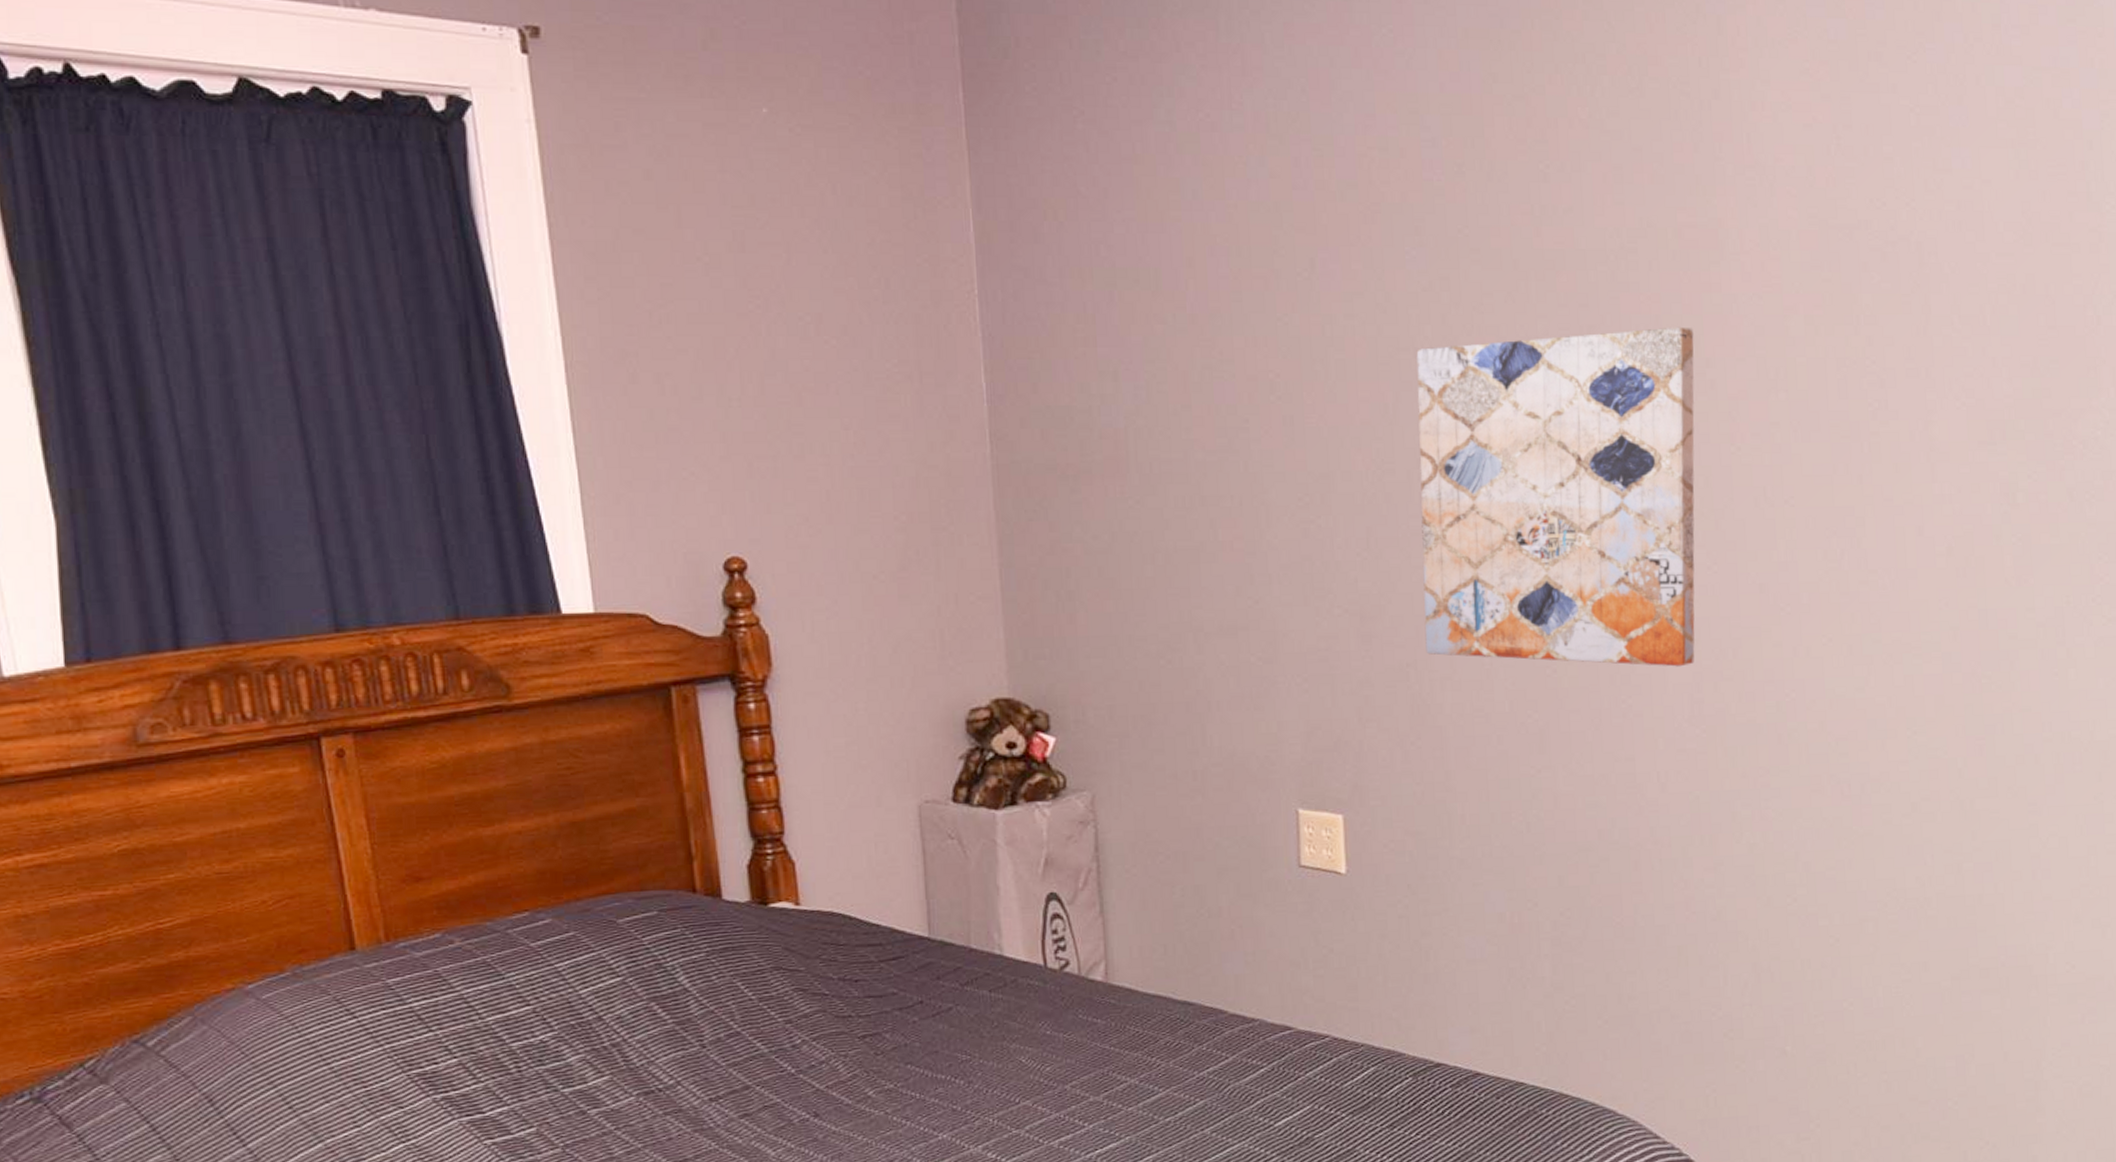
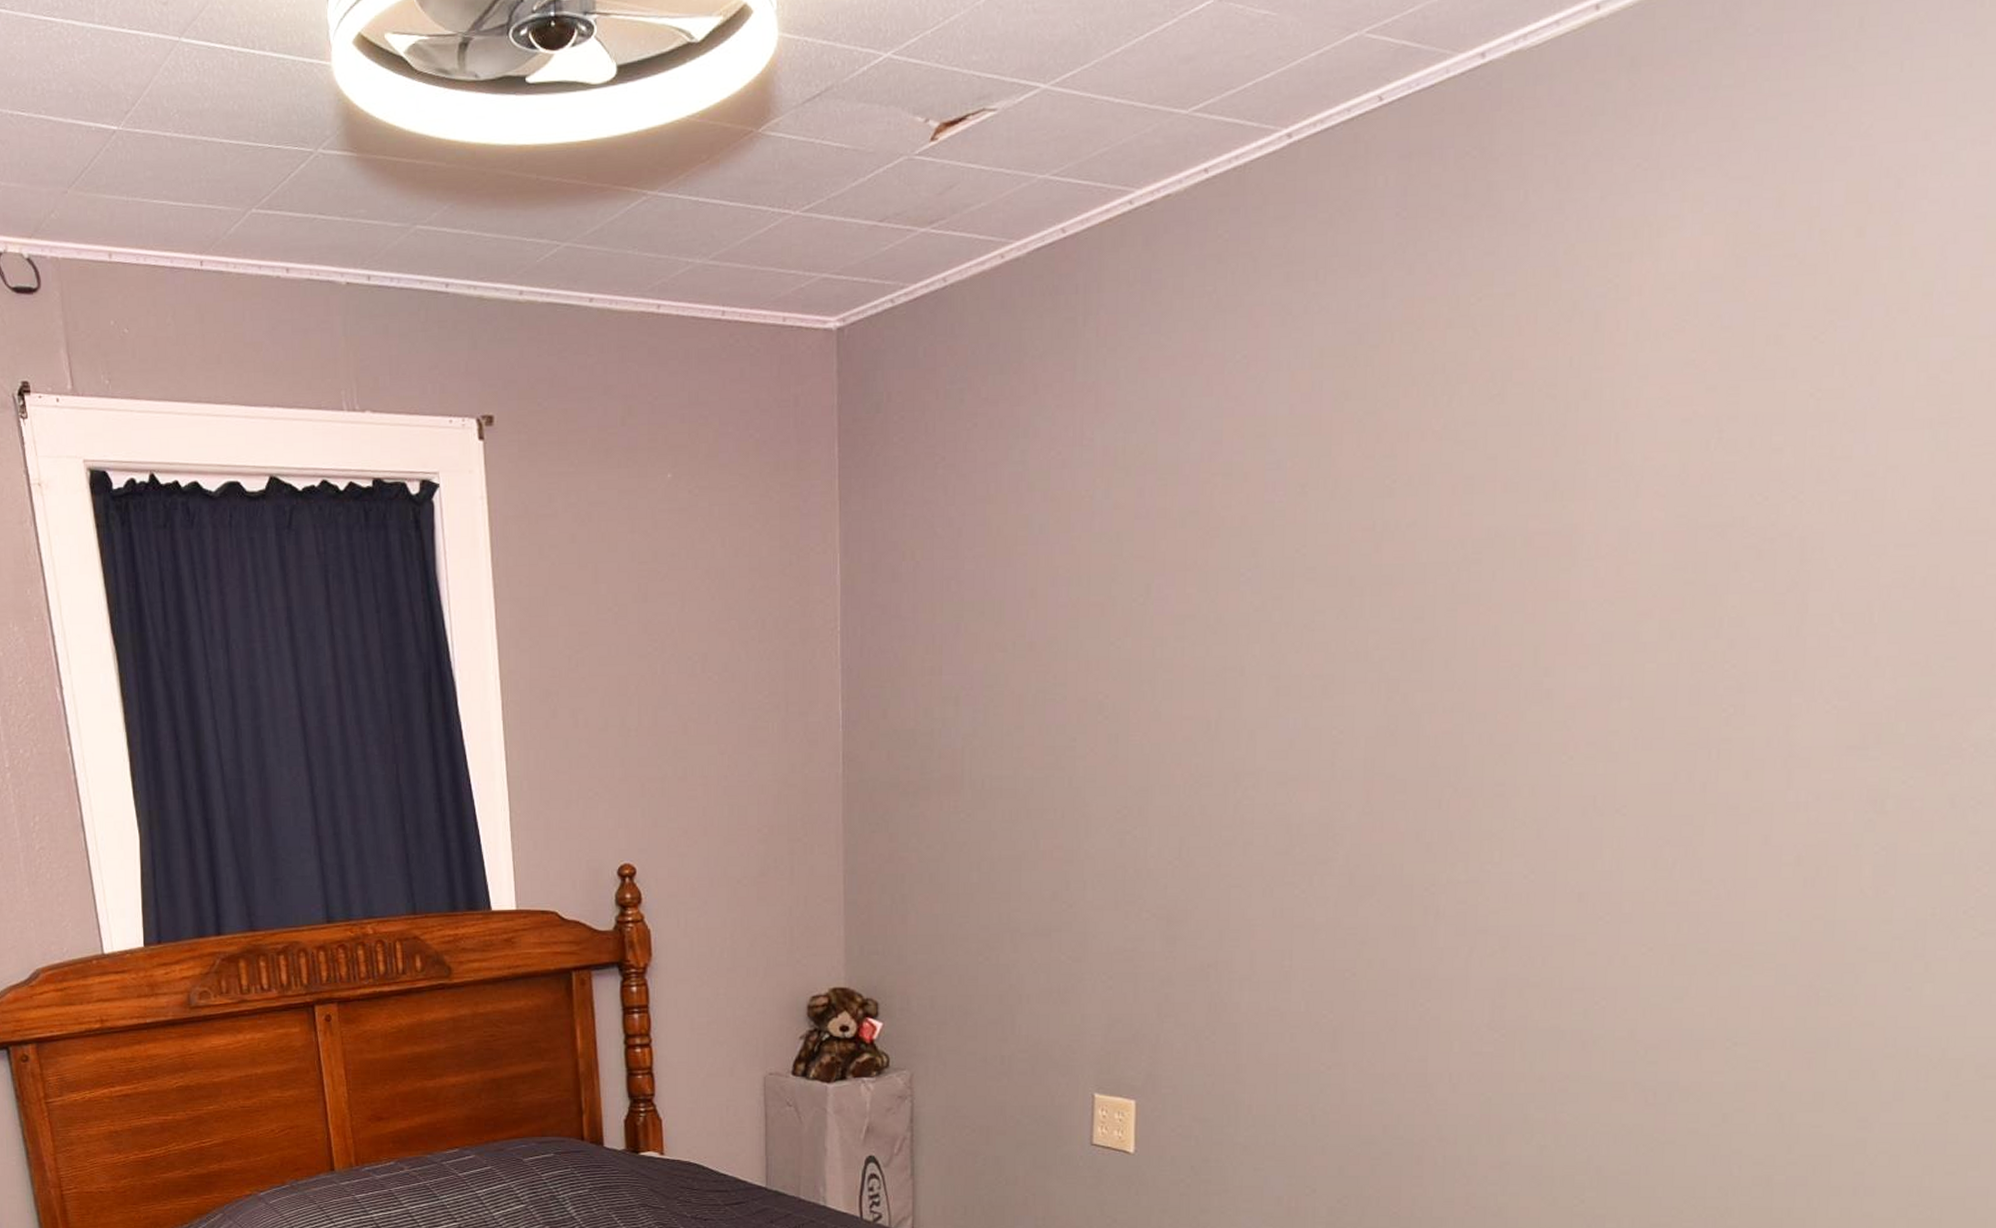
wall art: present [1416,327,1695,667] -> none [1227,636,1534,973]

